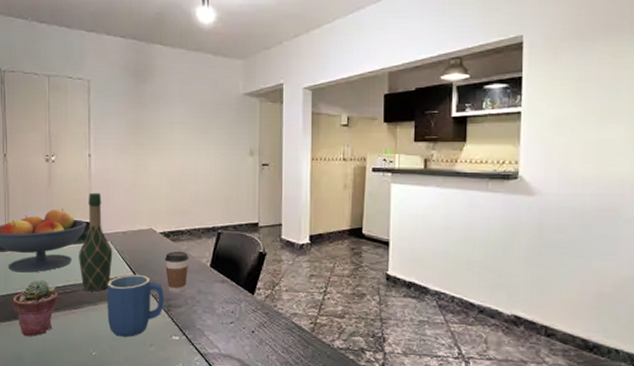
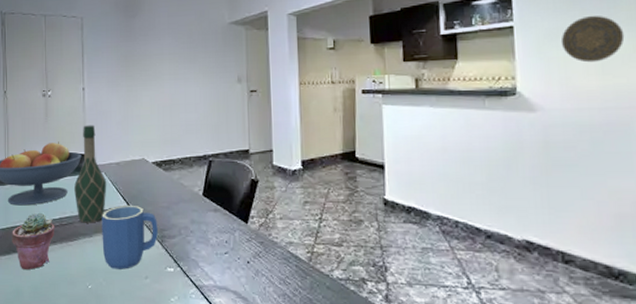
coffee cup: present [164,252,189,293] -> none [157,181,182,223]
decorative plate: none [563,106,622,151] -> present [560,16,625,63]

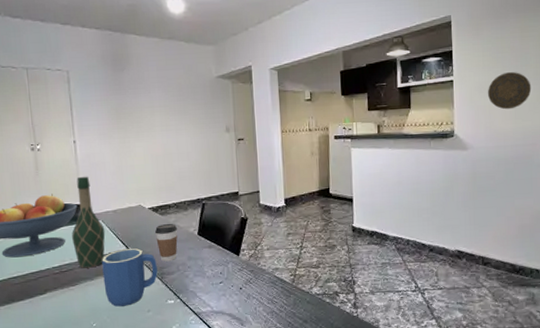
potted succulent: present [12,212,55,270] -> none [9,262,55,316]
coffee cup: none [157,181,182,223] -> present [154,224,178,262]

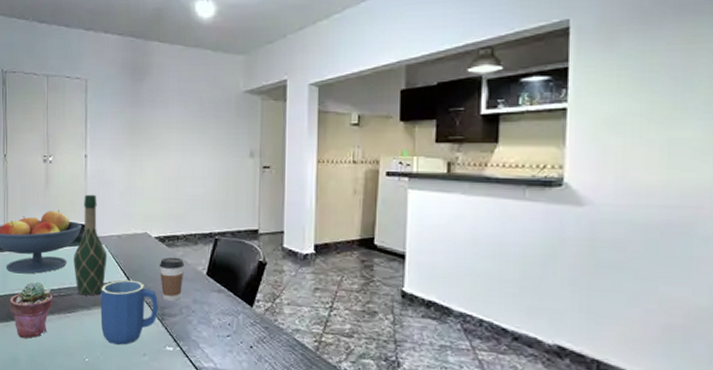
potted succulent: none [9,262,55,316] -> present [10,281,53,339]
decorative plate: present [487,72,532,110] -> none [621,100,699,154]

